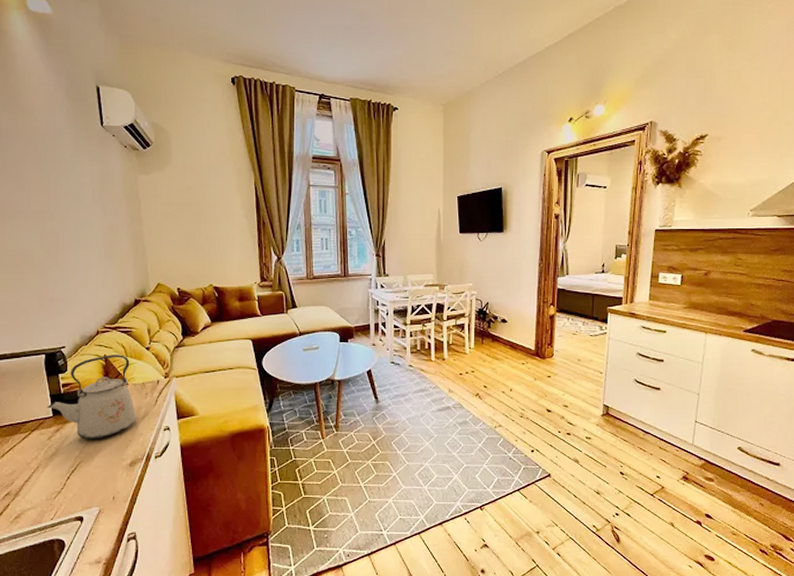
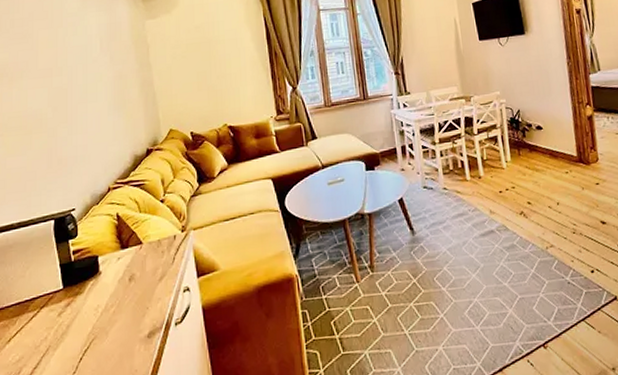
kettle: present [47,355,136,439] -> none [57,211,153,312]

